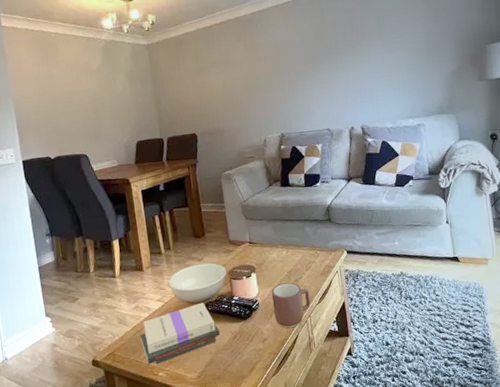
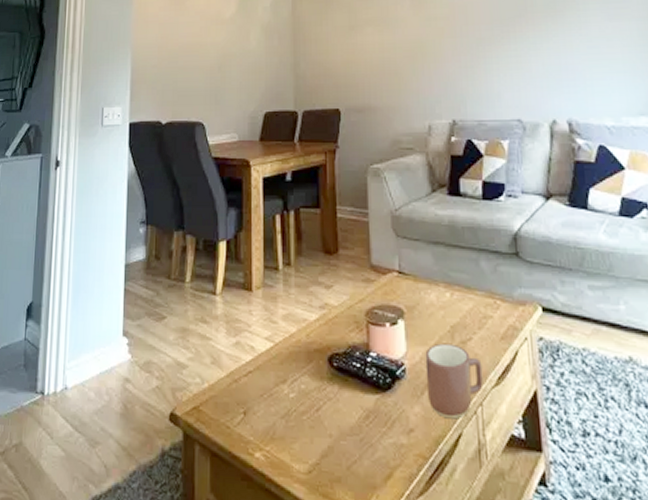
books: present [140,302,220,364] -> none [237,352,346,438]
bowl: present [168,263,227,305] -> none [283,293,364,354]

